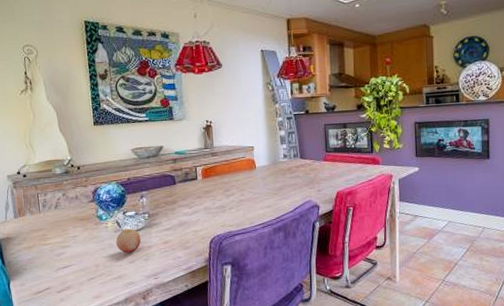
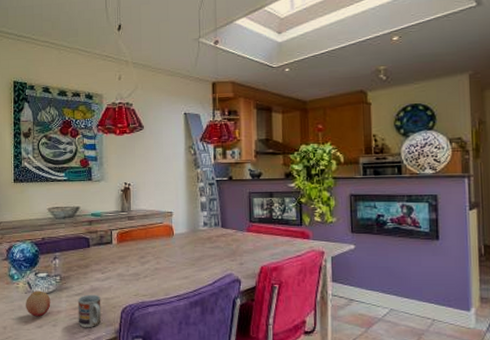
cup: none [167,228,192,260] -> present [77,294,102,328]

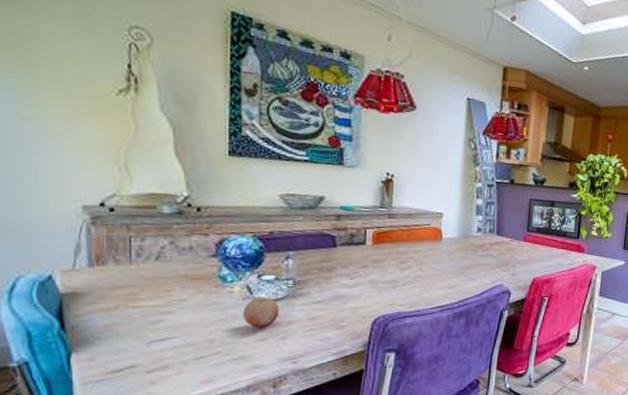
cup: present [77,294,102,328] -> none [315,302,347,341]

